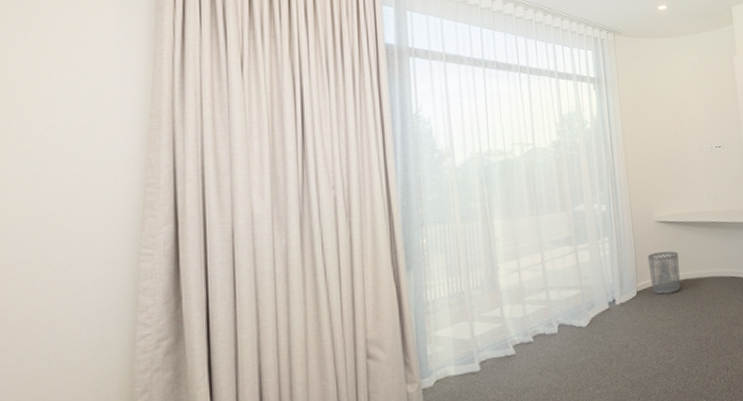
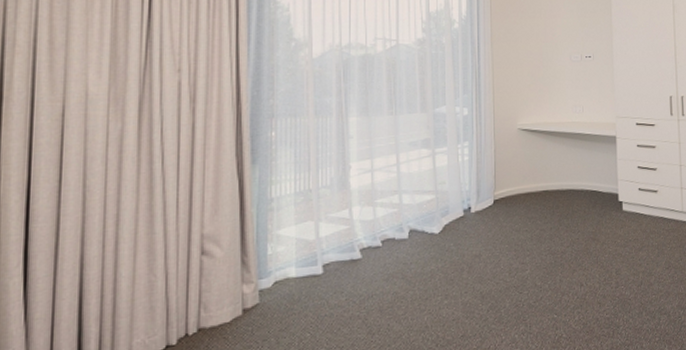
waste bin: present [647,251,681,295] -> none [507,160,540,205]

